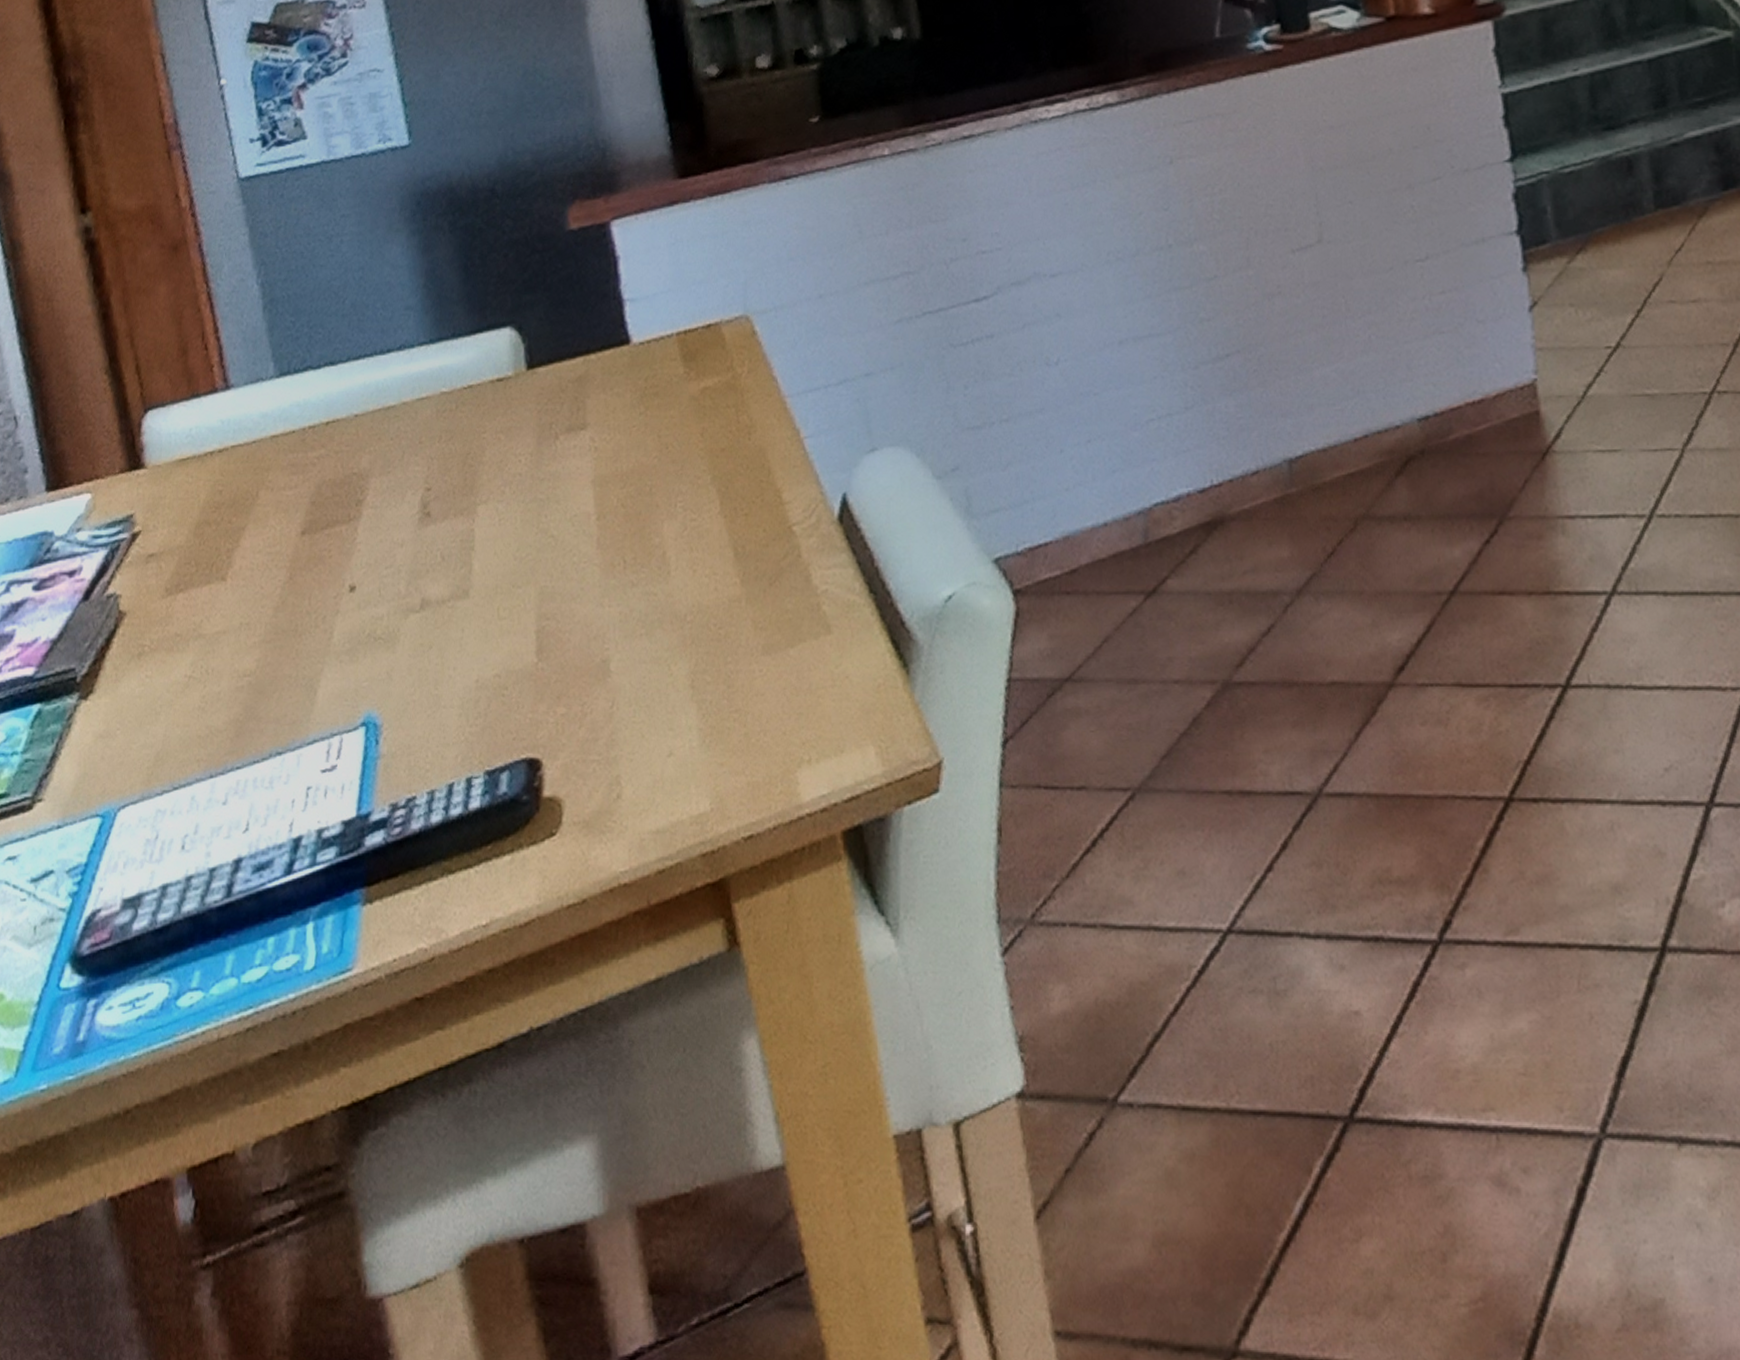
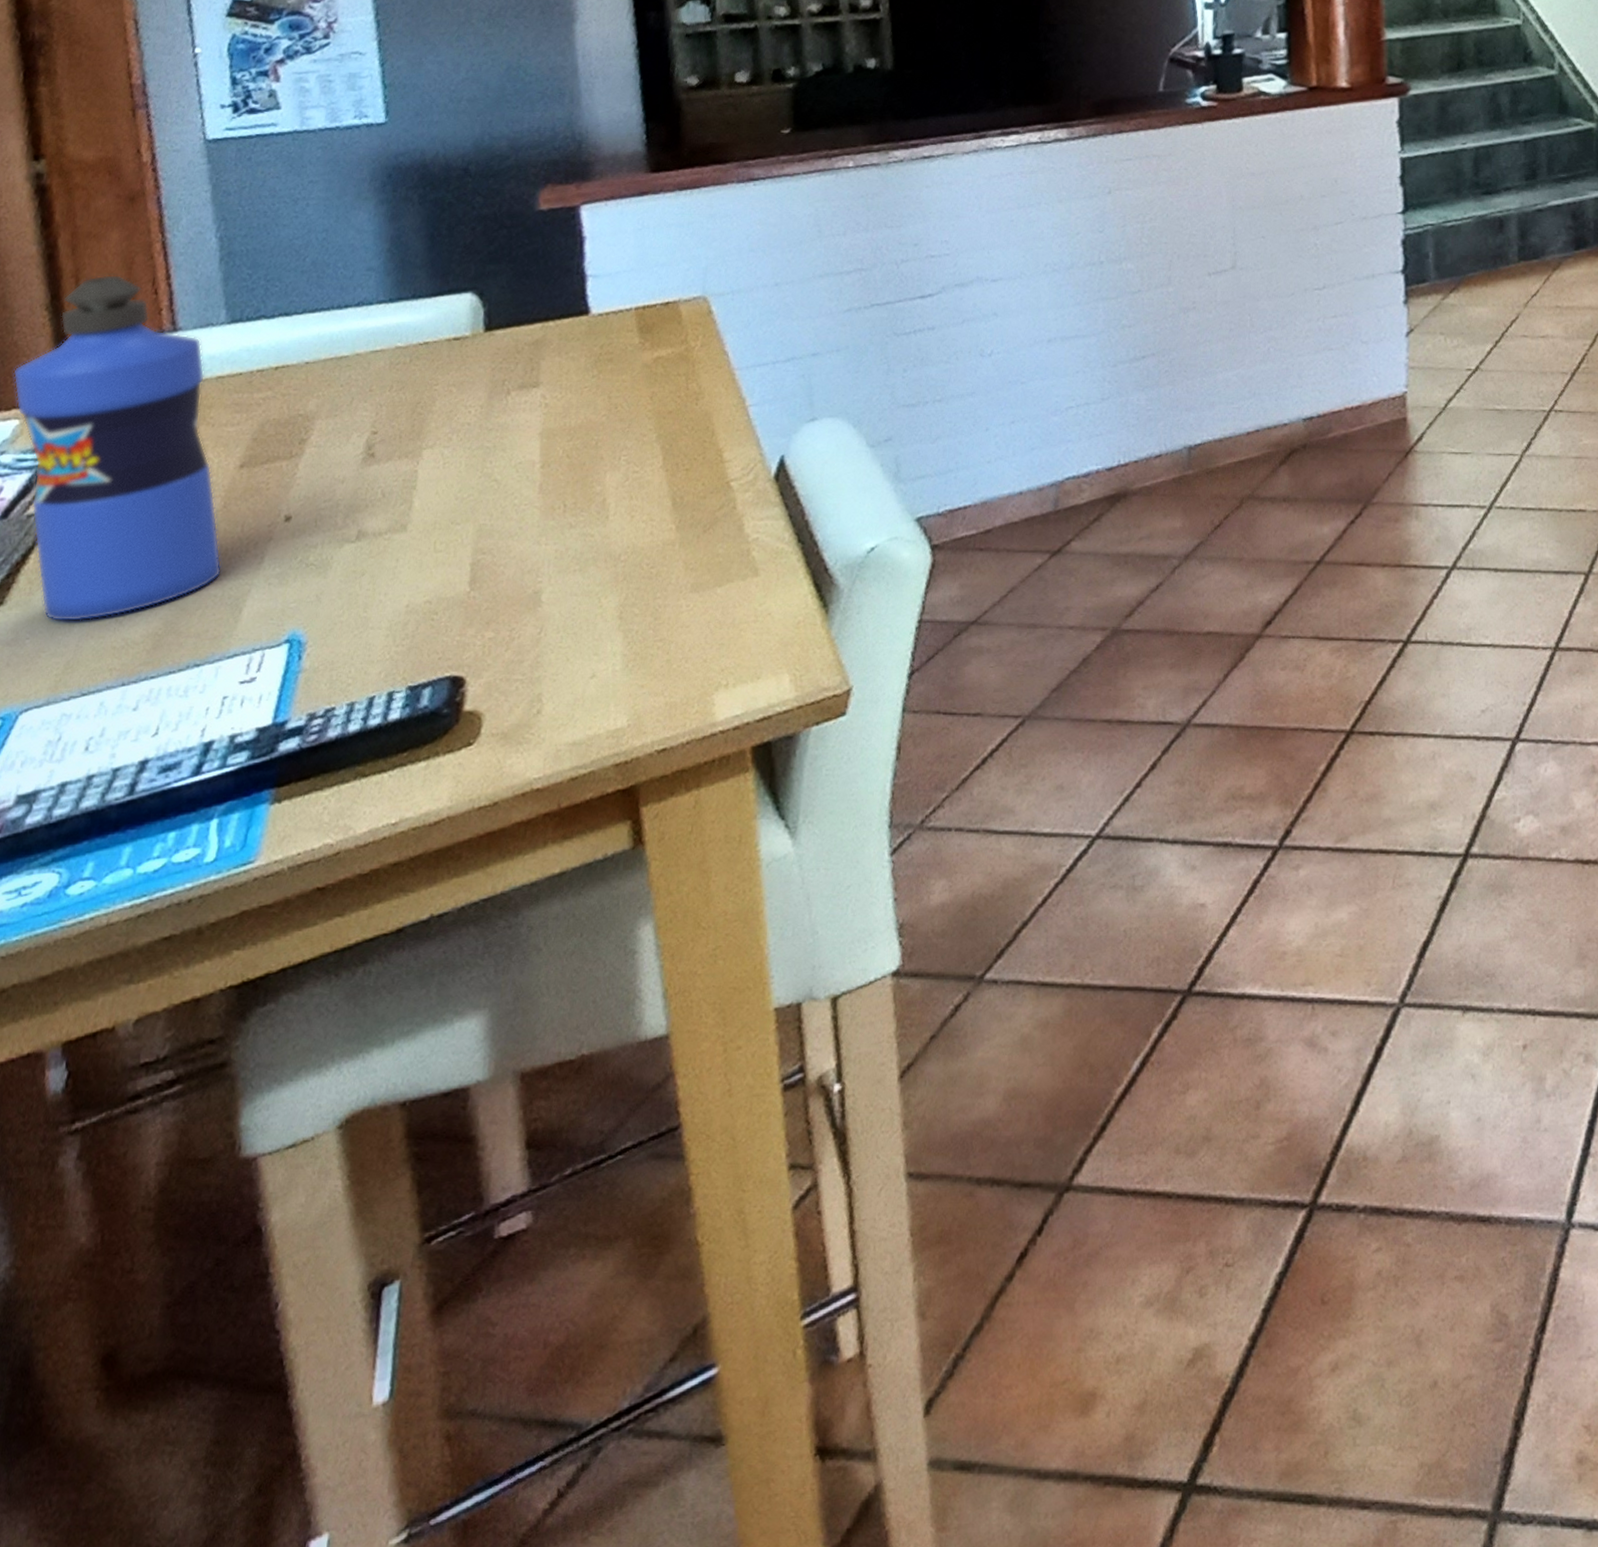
water bottle: none [81,330,294,710] -> present [13,274,223,622]

